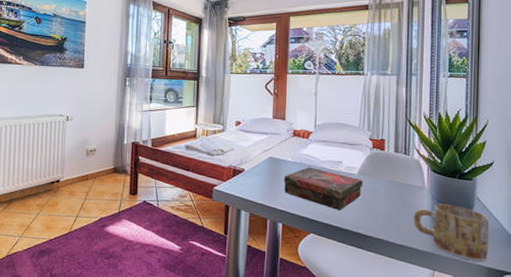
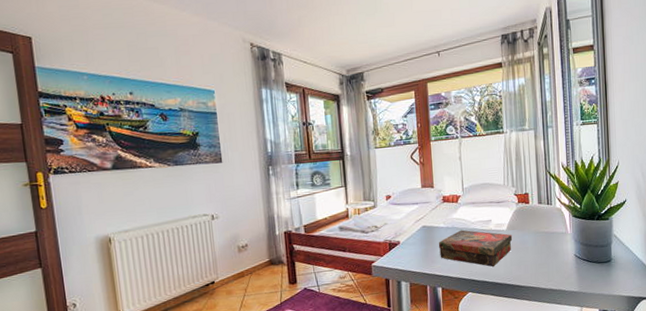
mug: present [413,203,489,261] -> none [560,244,627,293]

